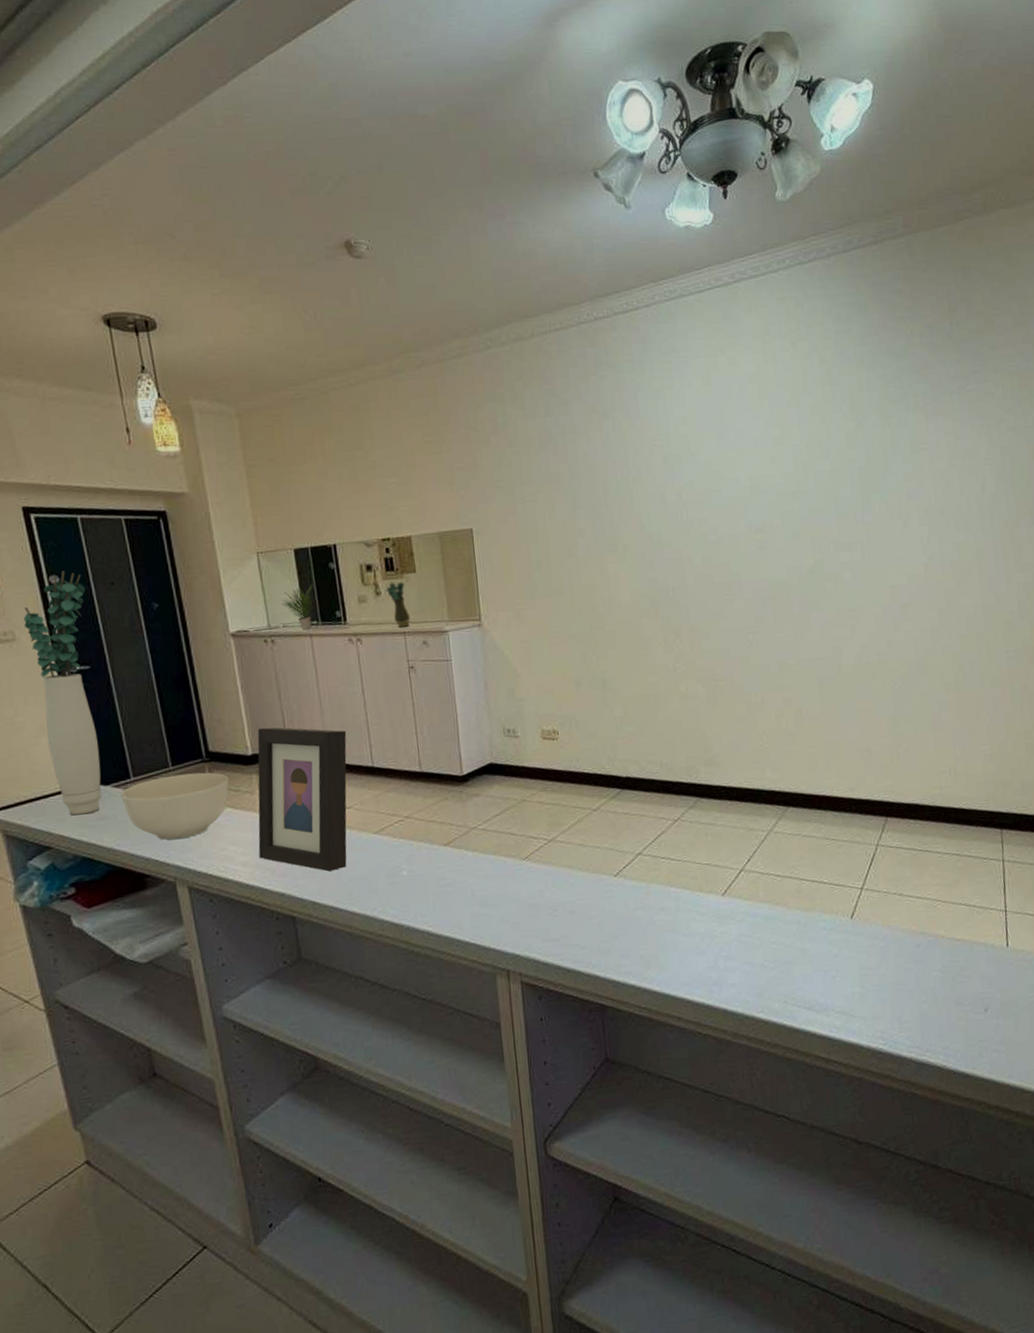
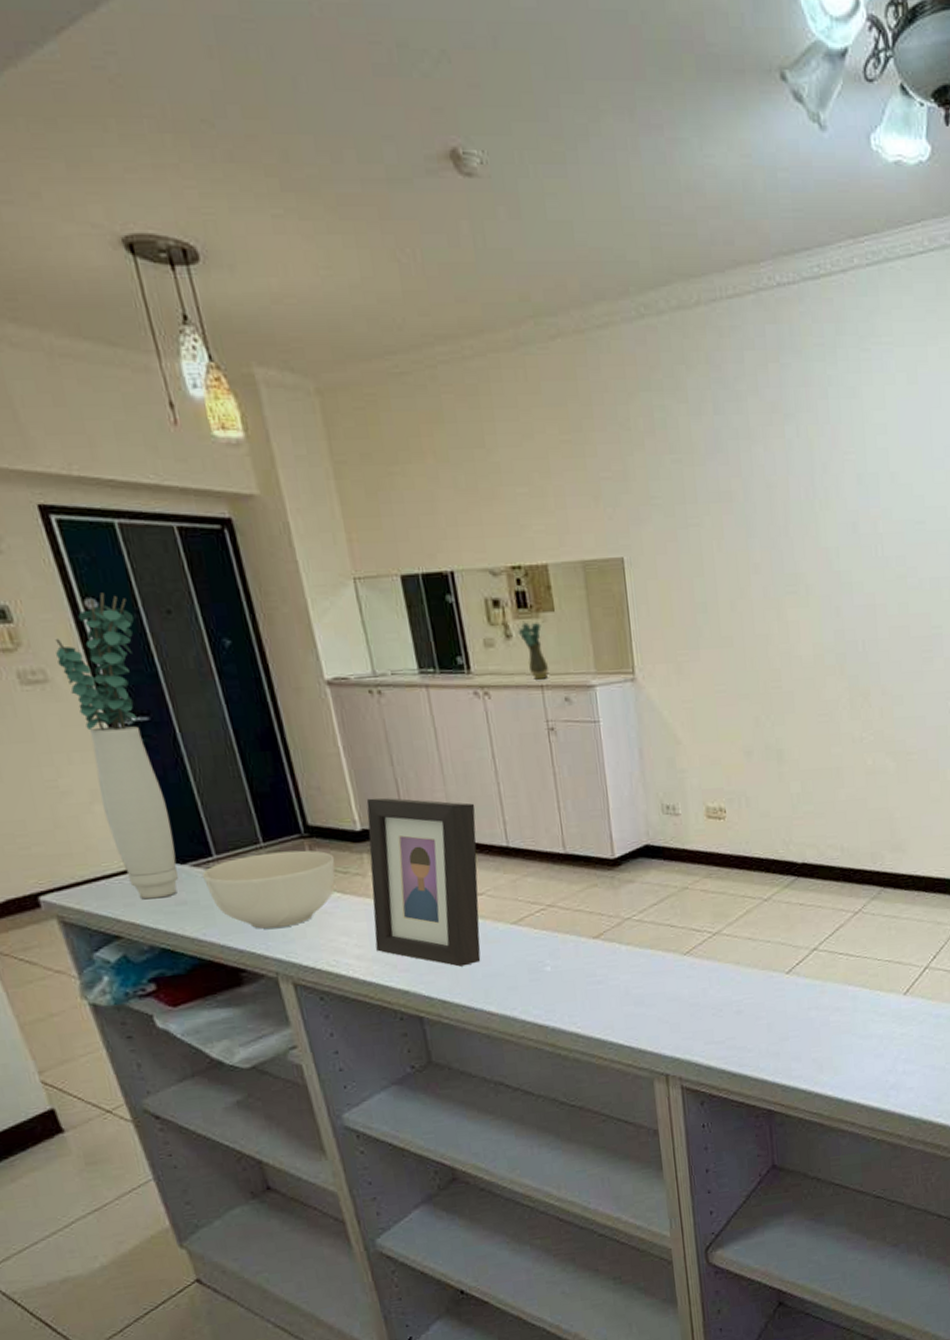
potted plant: present [282,584,314,630] -> none [388,622,429,680]

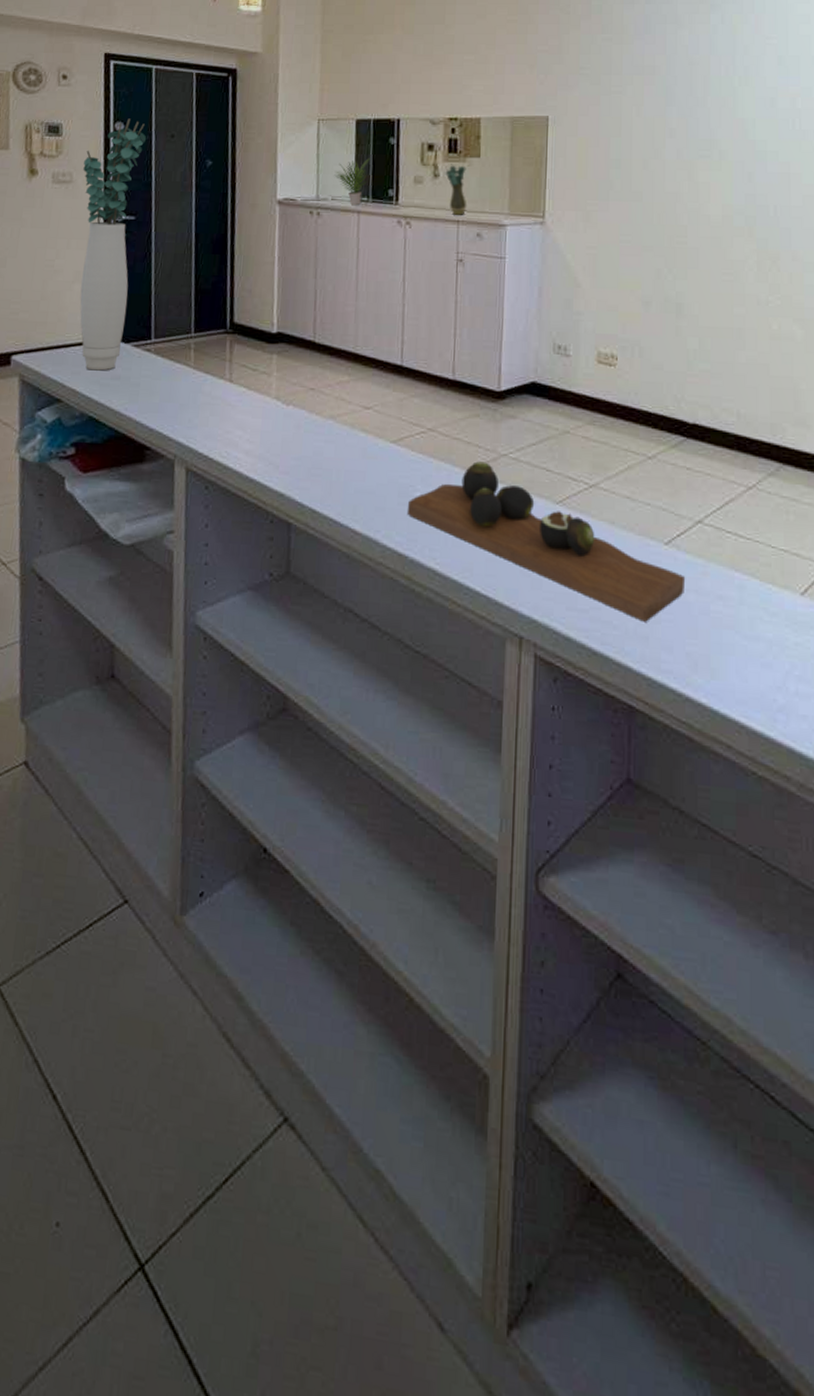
bowl: present [201,850,336,929] -> none [138,342,249,413]
picture frame: present [366,798,481,967] -> none [265,305,379,478]
potted plant: none [388,622,429,680] -> present [334,158,370,206]
decorative tray: none [540,928,807,1042] -> present [407,461,686,622]

